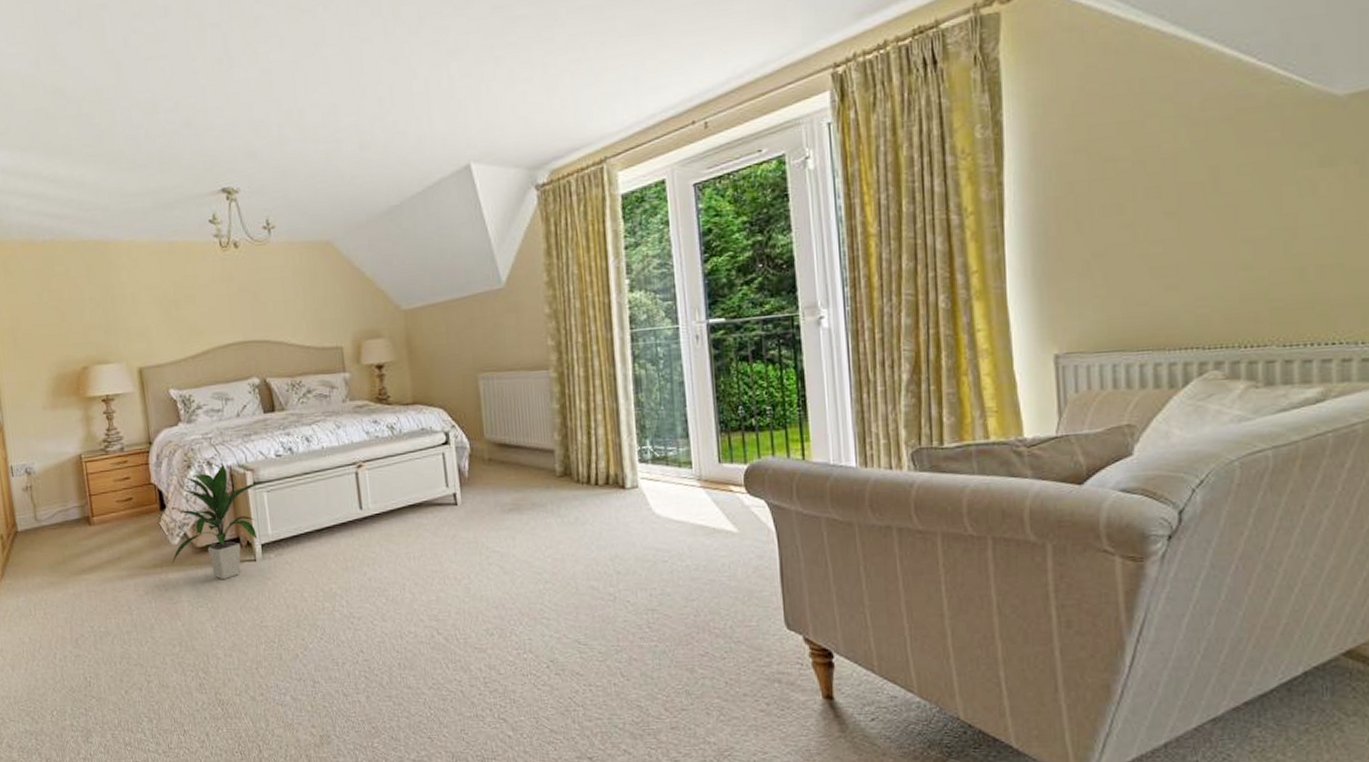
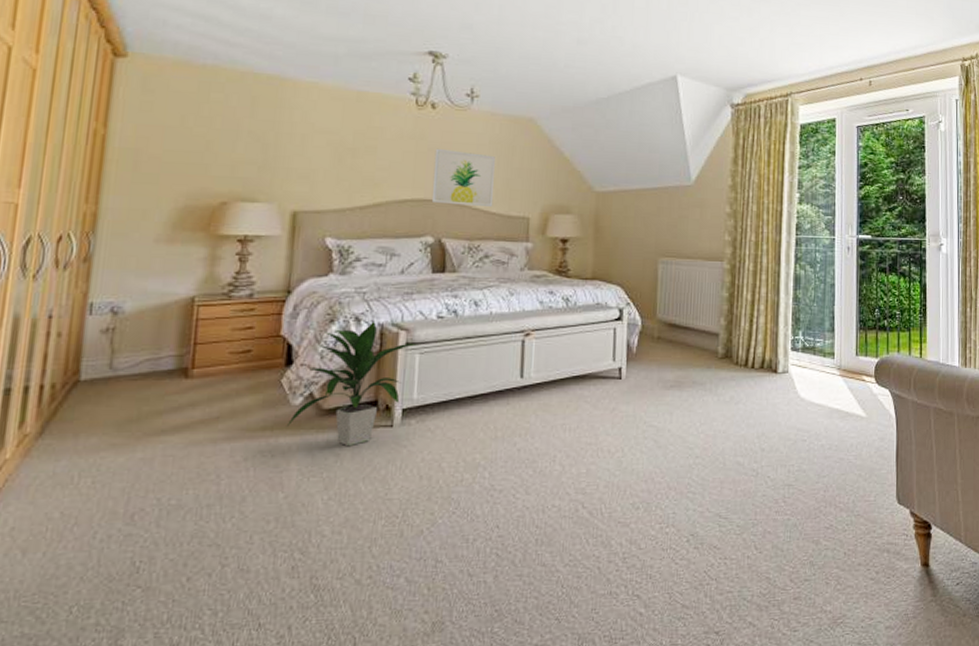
wall art: none [245,287,307,344] -> present [431,148,495,208]

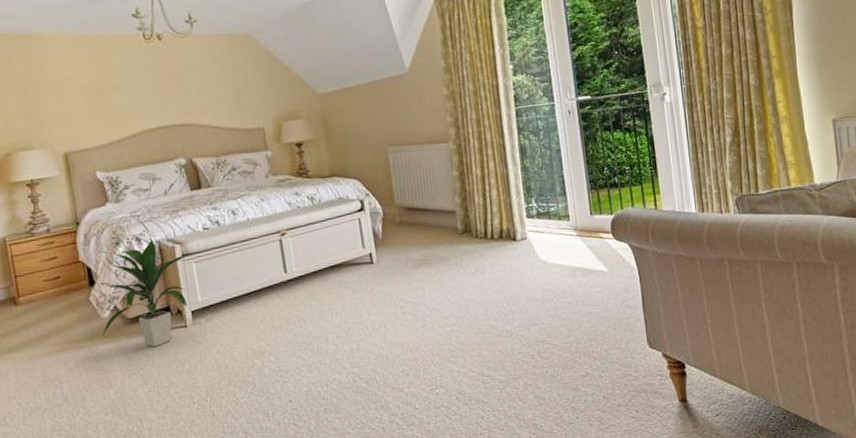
wall art: present [431,148,495,208] -> none [169,75,230,127]

